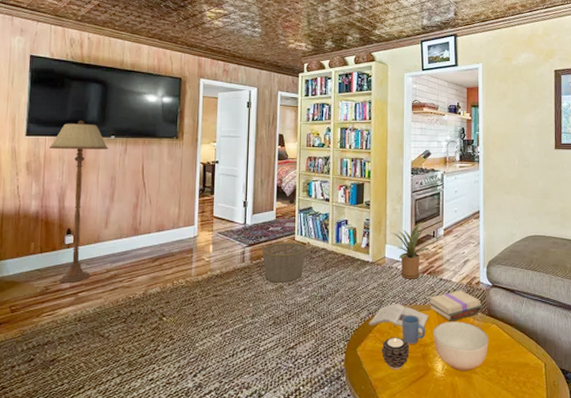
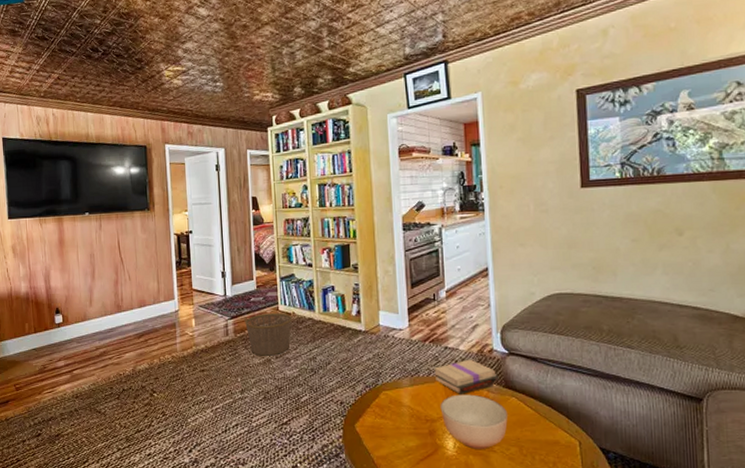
floor lamp: present [48,120,109,284] -> none [29,199,85,362]
magazine: present [368,304,428,334] -> none [366,376,434,409]
candle: present [381,337,410,370] -> none [382,412,415,448]
house plant: present [390,221,430,279] -> none [383,283,431,349]
mug: present [402,314,426,345] -> none [403,387,432,421]

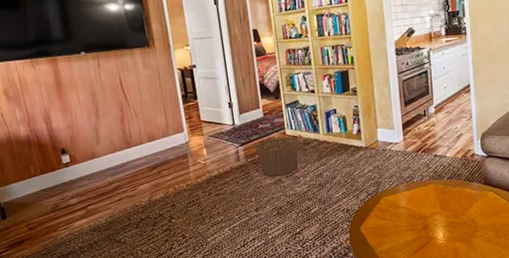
books: present [434,359,500,396] -> none [426,163,480,195]
bowl: present [440,394,508,449] -> none [431,192,487,237]

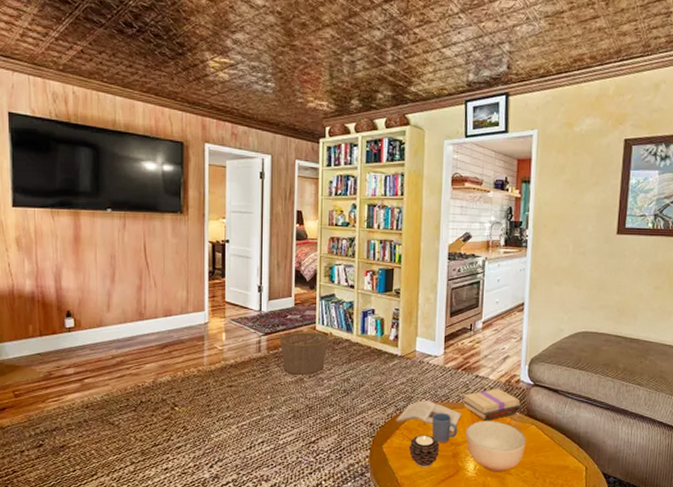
magazine: none [368,183,426,209] -> present [396,400,461,433]
candle: none [383,213,411,242] -> present [408,435,440,469]
mug: none [400,191,425,219] -> present [432,412,458,444]
books: none [426,163,480,195] -> present [463,388,523,422]
bowl: none [431,192,487,237] -> present [465,420,527,472]

